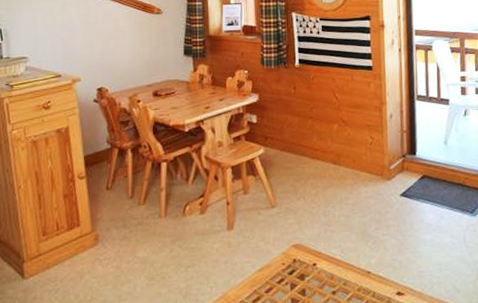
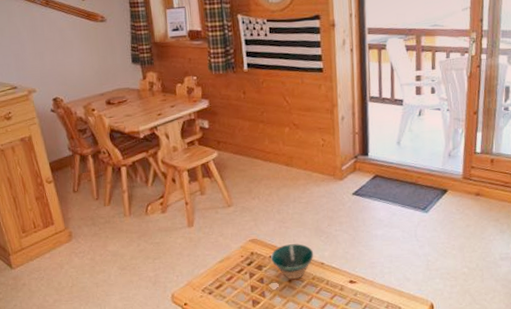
bowl: none [314,250,360,291] -> present [271,244,314,280]

